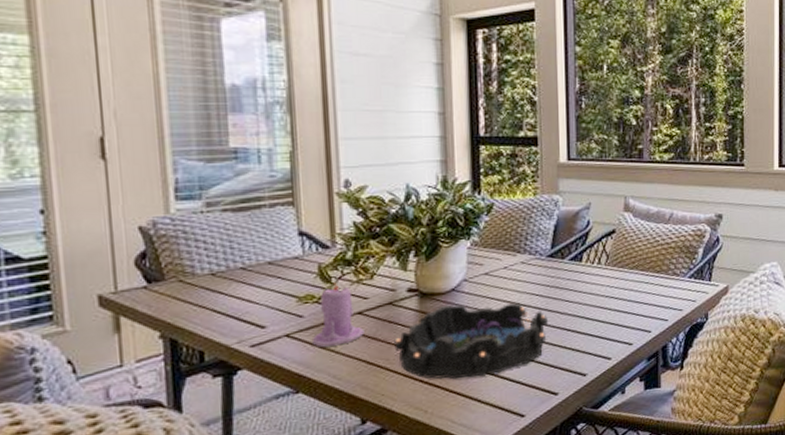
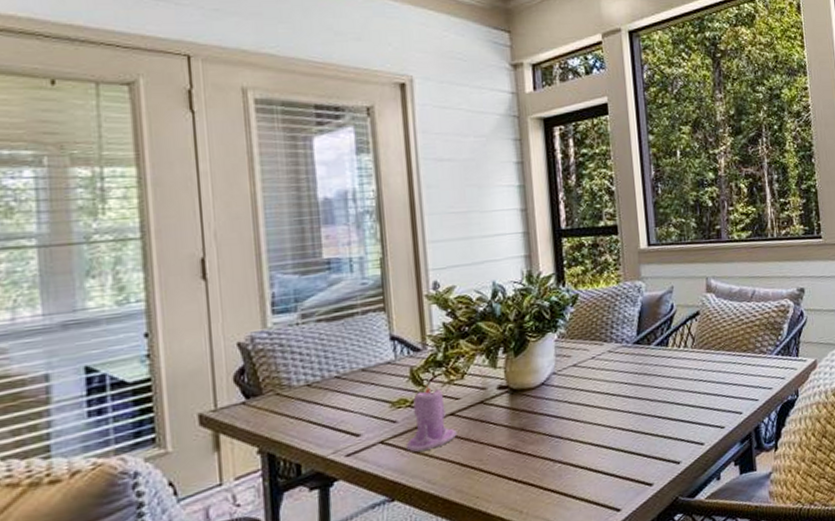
decorative bowl: present [394,302,549,380] -> none [487,392,639,478]

